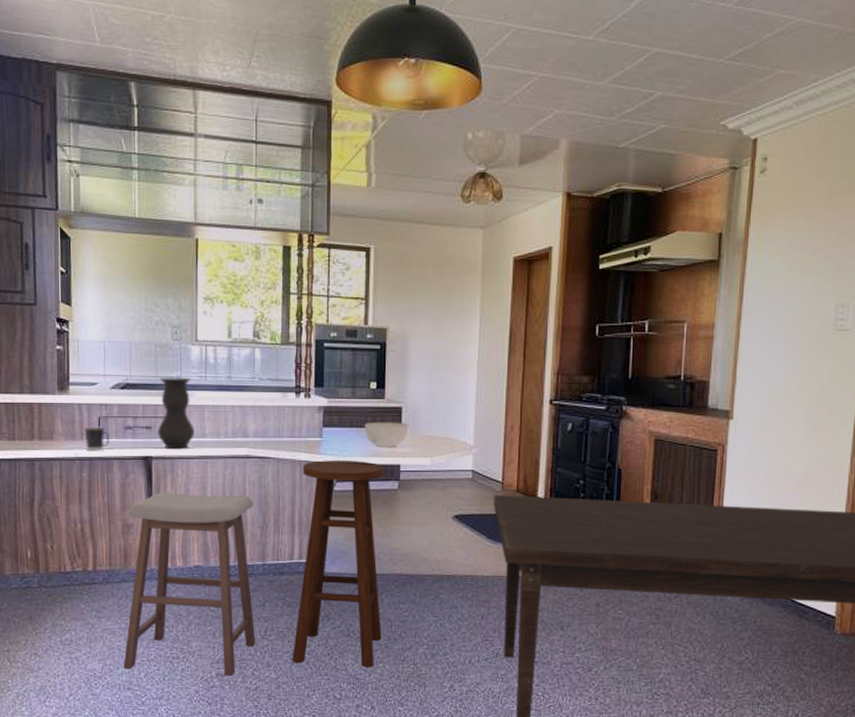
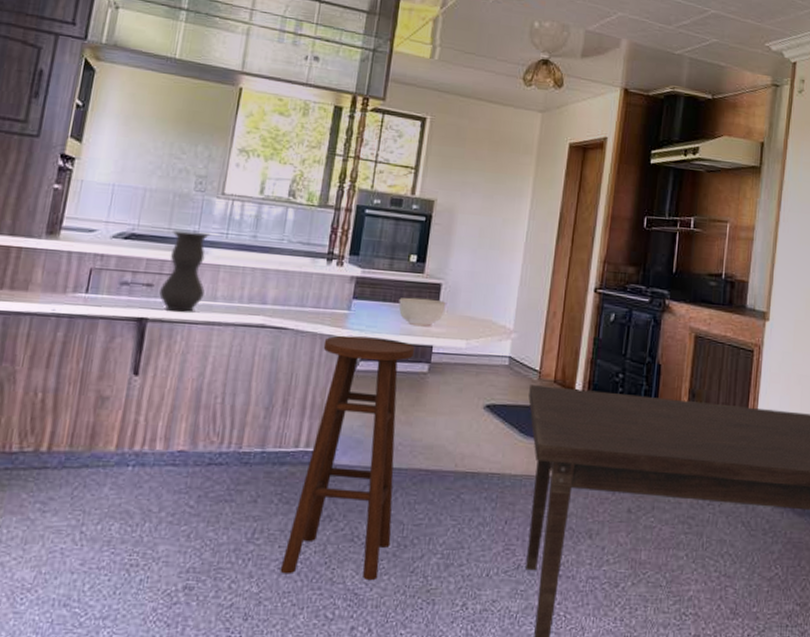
mug: present [84,426,109,451] -> none [67,278,100,307]
bar stool: present [123,491,256,675] -> none [63,359,262,588]

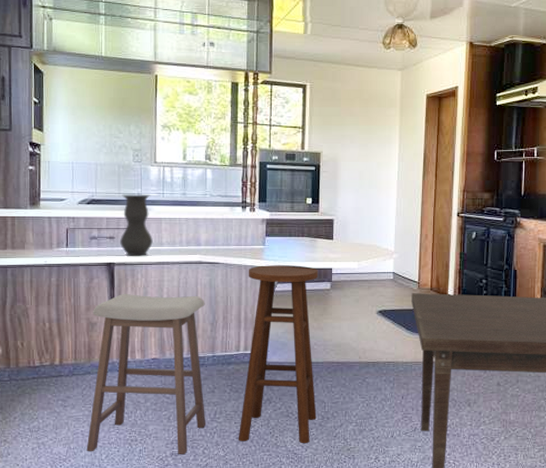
bar stool: none [63,359,262,588] -> present [86,293,206,454]
bowl: present [398,297,446,327] -> none [302,232,339,254]

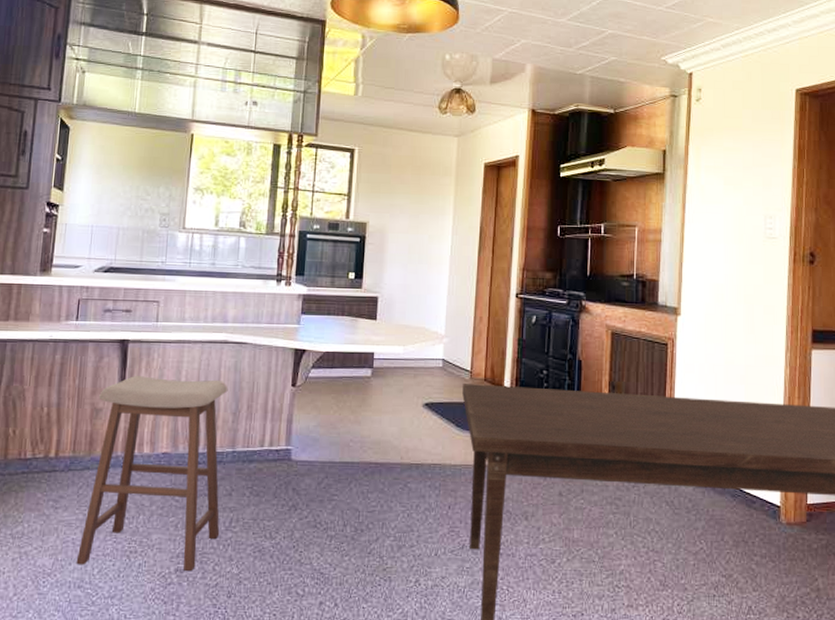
vase: present [120,194,153,256] -> none [137,262,175,333]
bar stool: present [238,265,319,444] -> none [255,347,359,562]

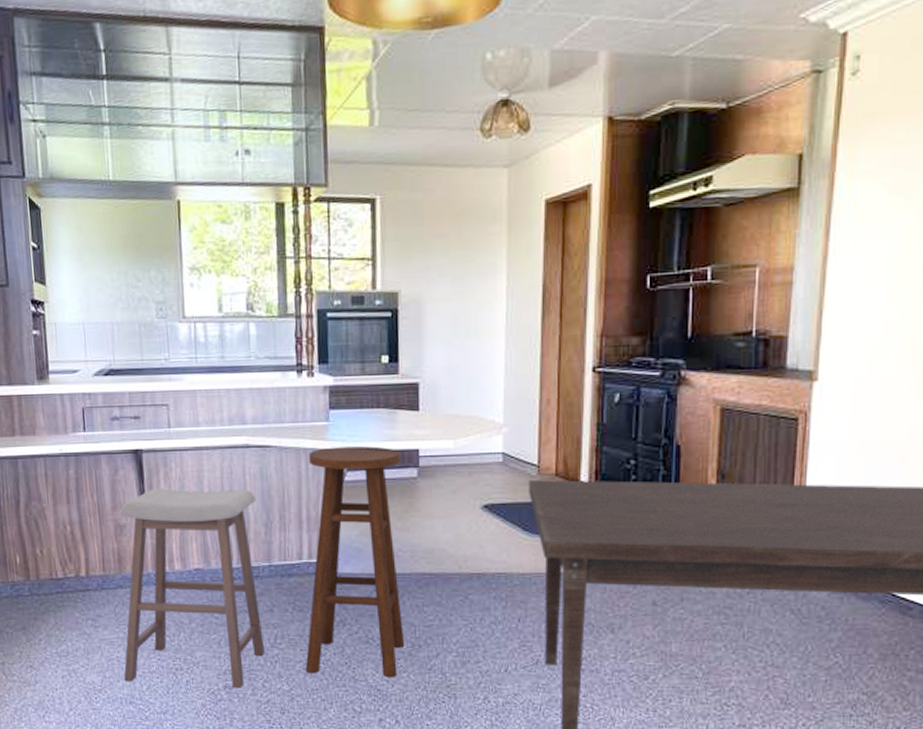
bar stool: none [255,347,359,562] -> present [305,446,405,678]

